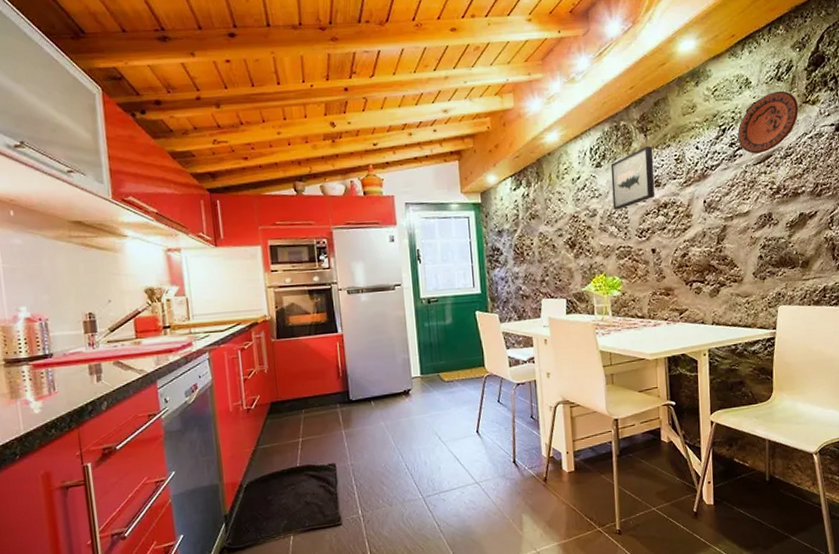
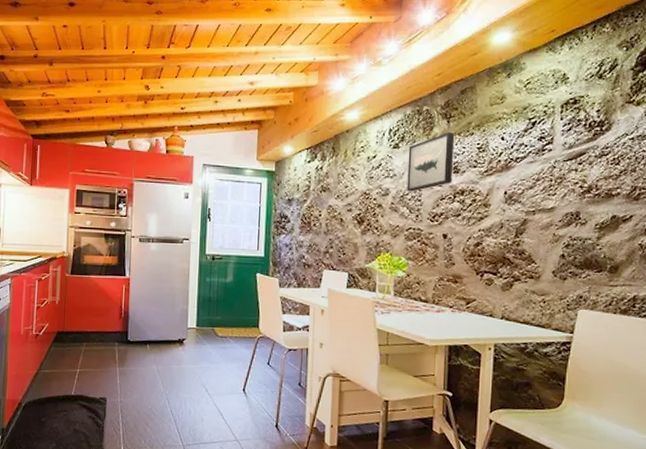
decorative plate: present [738,90,799,154] -> none [549,88,621,150]

